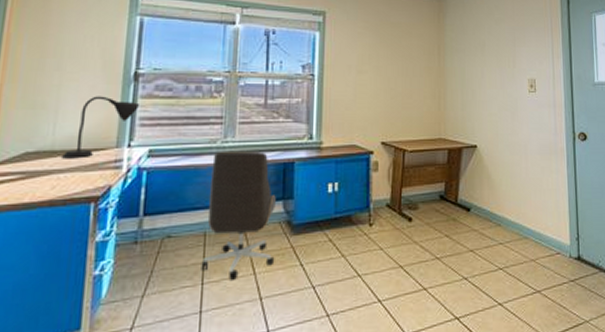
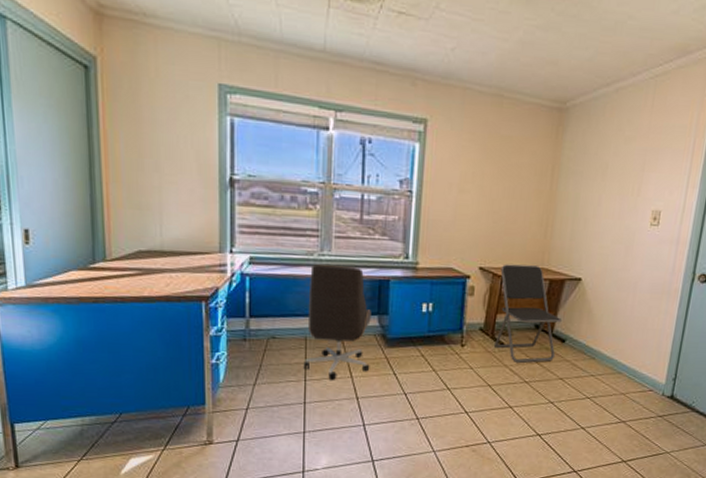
desk lamp: present [60,96,141,159] -> none [170,200,238,261]
folding chair: none [401,135,465,238] -> present [494,264,563,363]

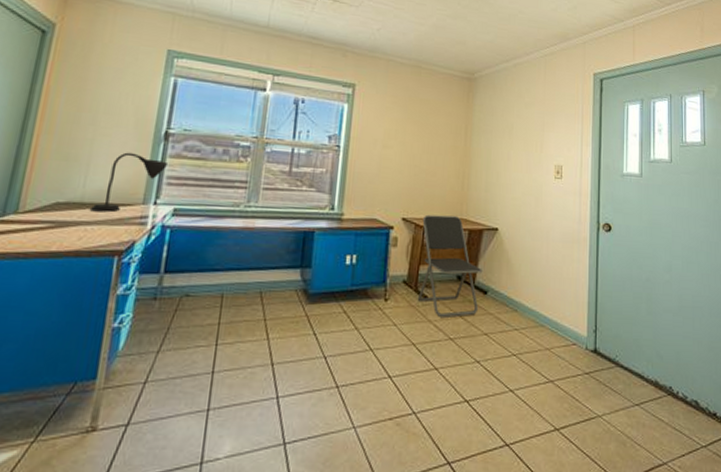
desk lamp: none [170,200,238,261] -> present [89,152,169,213]
office chair: present [303,264,371,380] -> none [216,216,294,343]

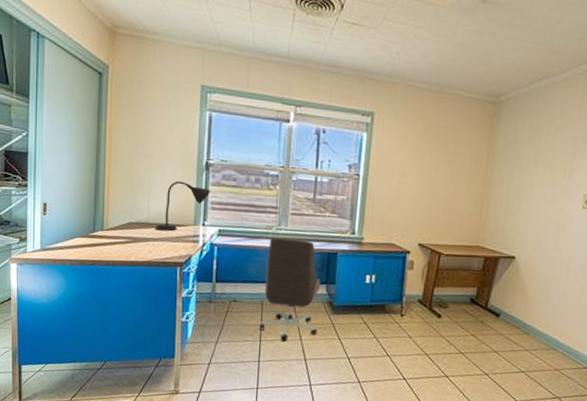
office chair: none [216,216,294,343] -> present [259,237,320,342]
folding chair: present [418,214,483,318] -> none [432,241,497,335]

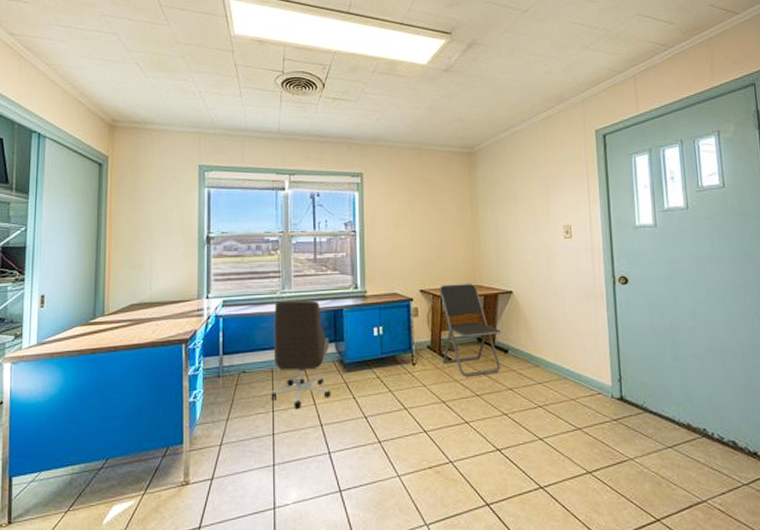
desk lamp: present [154,181,211,232] -> none [157,257,213,309]
folding chair: none [432,241,497,335] -> present [439,282,502,376]

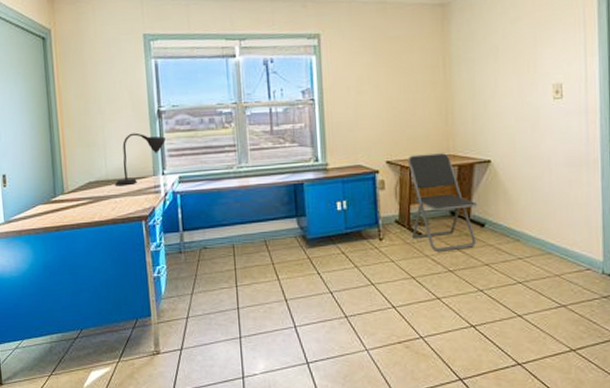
desk lamp: none [157,257,213,309] -> present [114,132,167,186]
office chair: present [271,300,331,409] -> none [231,175,295,284]

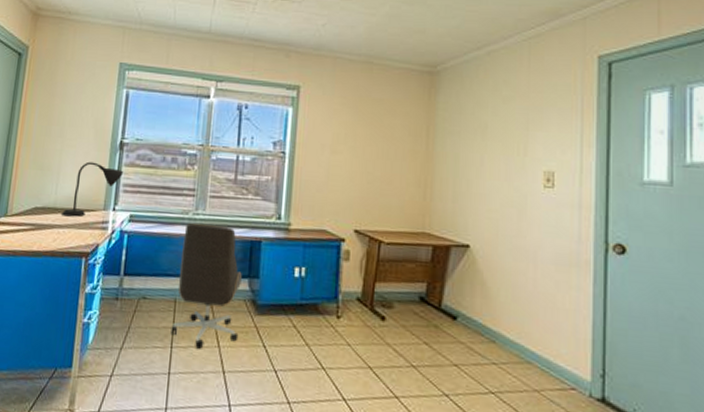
office chair: none [231,175,295,284] -> present [170,223,242,349]
folding chair: present [407,152,478,252] -> none [374,227,452,343]

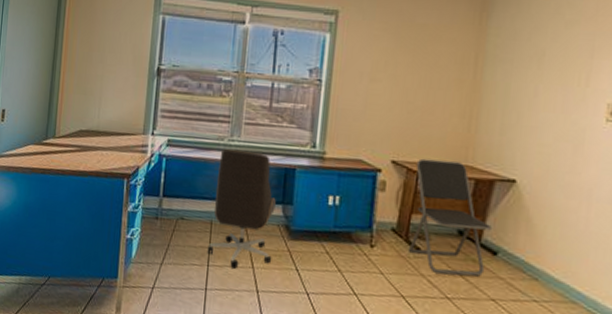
desk lamp: present [61,161,124,218] -> none [103,87,162,141]
folding chair: none [374,227,452,343] -> present [409,158,493,277]

